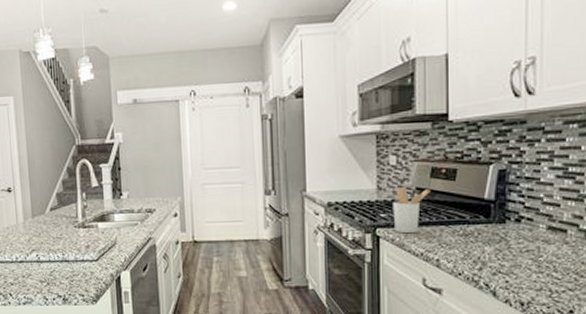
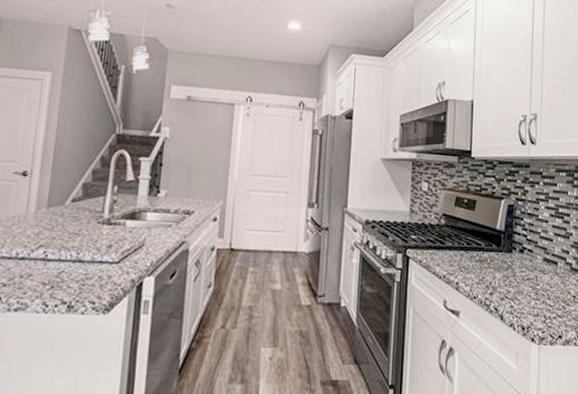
utensil holder: present [393,187,430,234] -> none [422,212,454,257]

